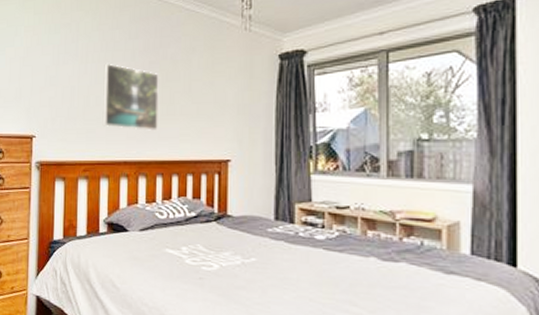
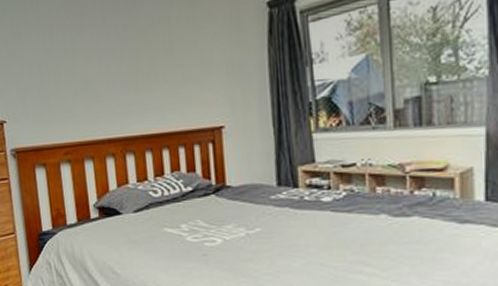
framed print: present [102,63,160,132] -> none [72,30,141,104]

